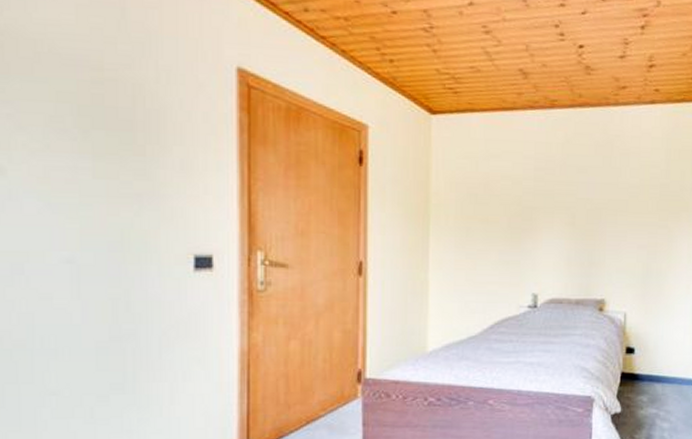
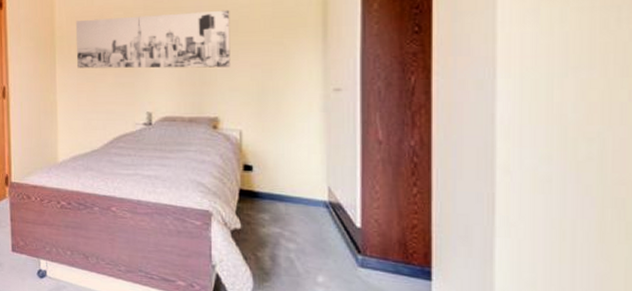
wall art: none [455,187,621,248] -> present [75,10,231,69]

